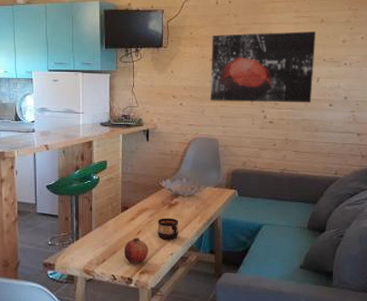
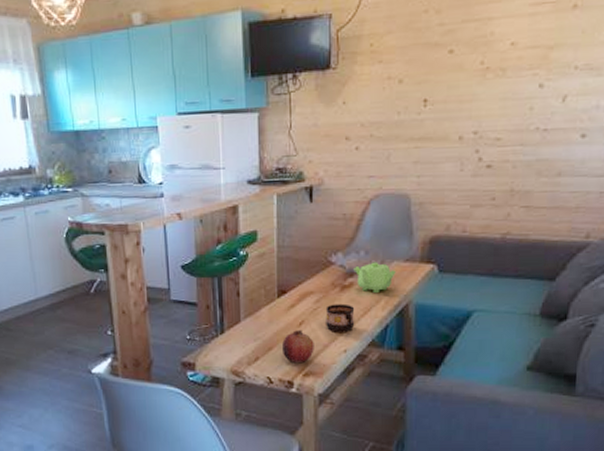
teapot: none [178,187,208,211] -> present [353,262,396,294]
wall art: present [210,31,315,103] -> none [398,23,563,142]

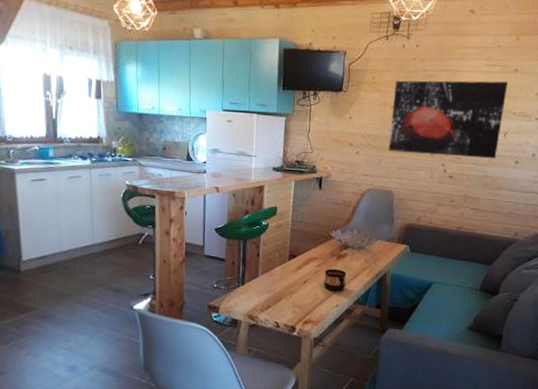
fruit: present [282,330,314,362] -> none [289,287,314,312]
teapot: present [353,262,396,294] -> none [348,239,379,264]
wall art: none [398,23,563,142] -> present [388,80,508,159]

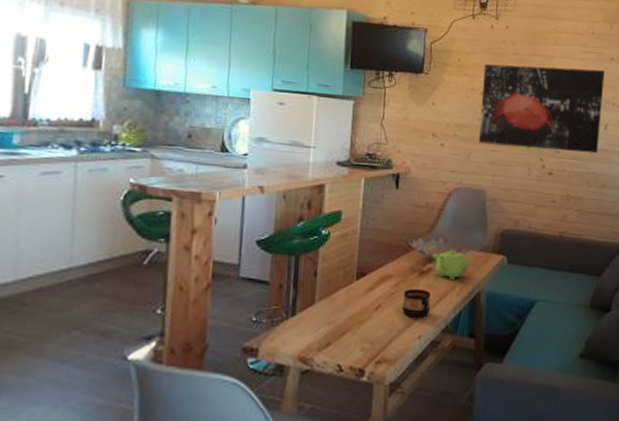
teapot: none [348,239,379,264] -> present [432,249,471,281]

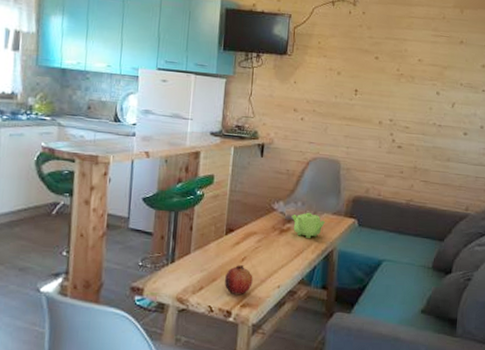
fruit: none [356,314,390,349] -> present [225,265,253,294]
cup: present [402,288,432,318] -> none [264,244,290,270]
wall art: present [478,64,604,154] -> none [334,46,454,130]

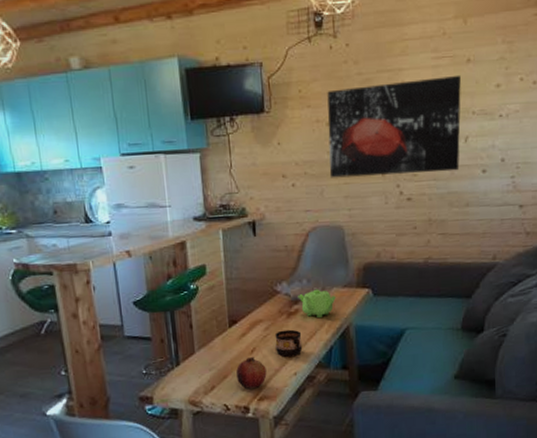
cup: none [264,244,290,270] -> present [274,329,303,357]
wall art: none [334,46,454,130] -> present [327,74,461,178]

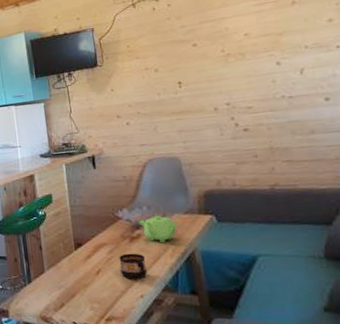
fruit: present [236,357,267,389] -> none [83,278,113,308]
wall art: present [327,74,461,178] -> none [153,15,298,116]

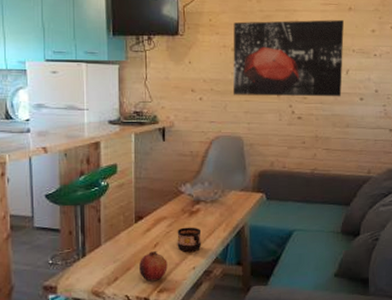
fruit: none [83,278,113,308] -> present [139,251,168,281]
teapot: present [139,215,178,243] -> none [200,191,234,218]
wall art: none [153,15,298,116] -> present [232,19,344,97]

